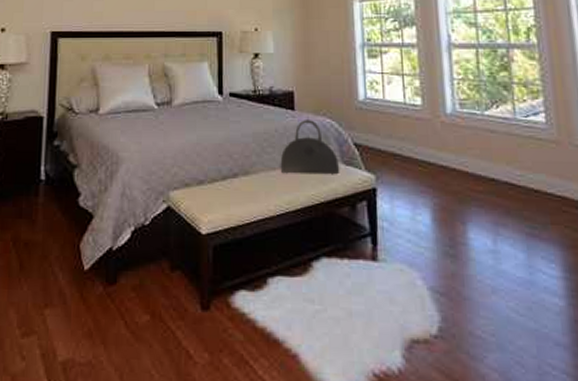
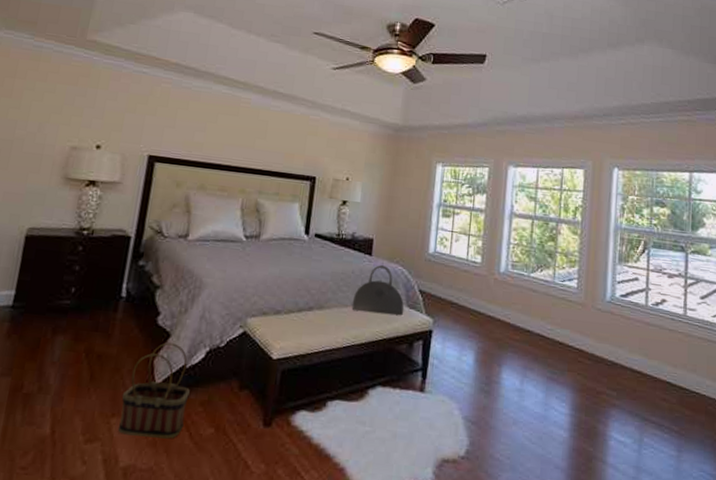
basket: none [52,224,120,329] -> present [117,342,190,439]

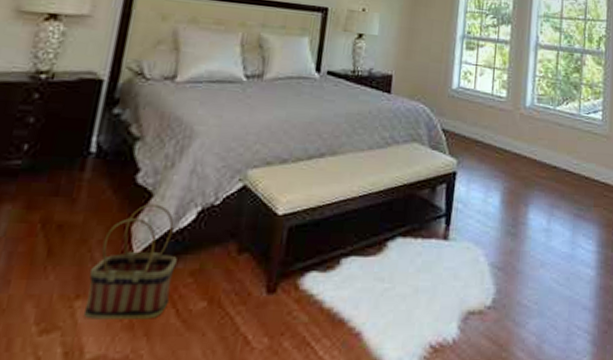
handbag: present [351,265,404,316] -> none [368,103,427,159]

